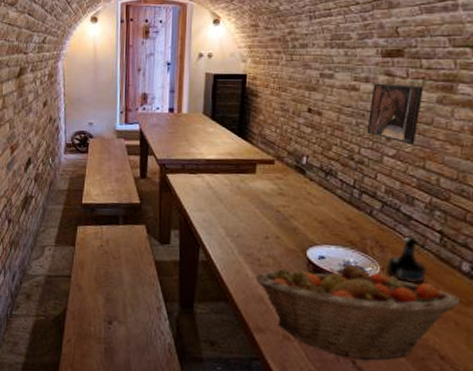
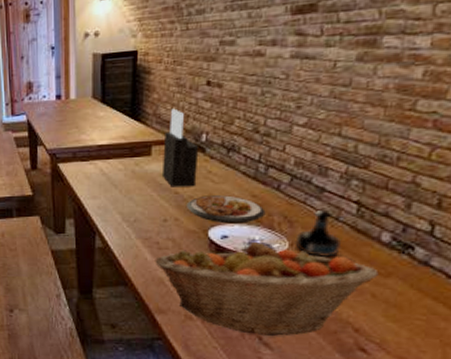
knife block: none [264,130,300,207] -> present [161,108,199,187]
plate: none [287,216,360,246] -> present [187,195,266,224]
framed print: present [366,83,424,145] -> none [273,43,341,111]

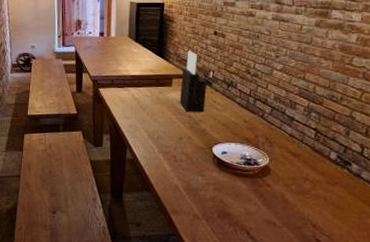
fruit basket: present [155,241,379,336] -> none [172,156,329,231]
plate: present [187,195,266,224] -> none [197,120,254,143]
tequila bottle: present [295,209,341,257] -> none [273,133,304,170]

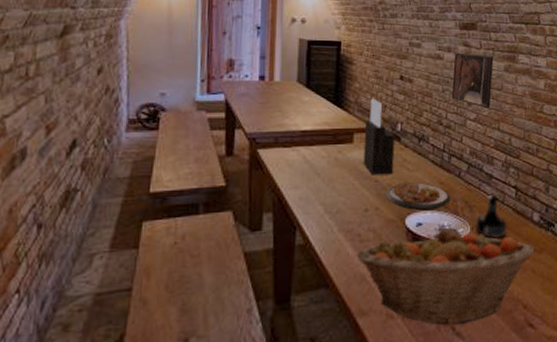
fruit basket: none [172,156,329,231] -> present [357,227,535,326]
plate: none [197,120,254,143] -> present [386,183,451,211]
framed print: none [260,10,305,60] -> present [451,52,494,109]
tequila bottle: none [273,133,304,170] -> present [475,194,507,238]

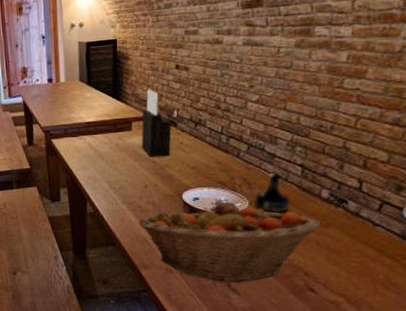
plate: present [386,183,451,211] -> none [164,163,229,188]
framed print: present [451,52,494,109] -> none [231,32,282,89]

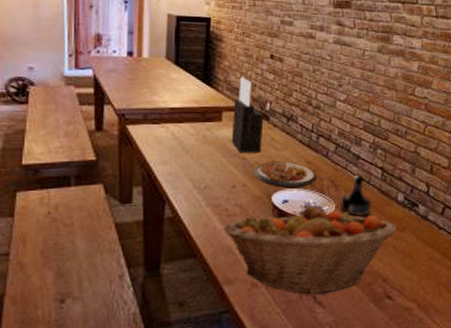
plate: none [164,163,229,188] -> present [253,161,318,189]

